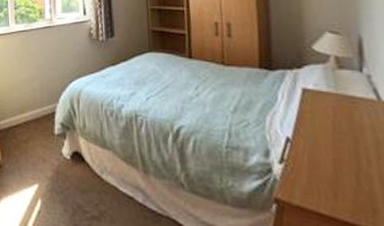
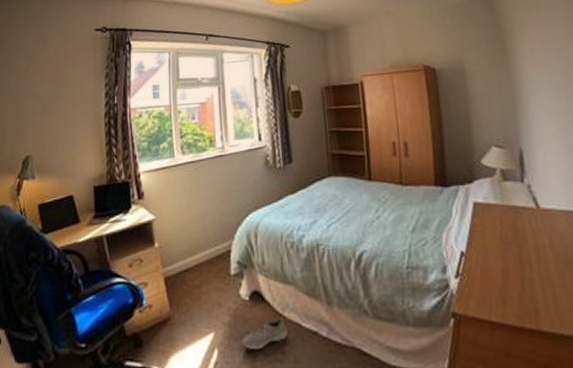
sneaker: none [63,179,105,206] -> present [242,317,287,350]

